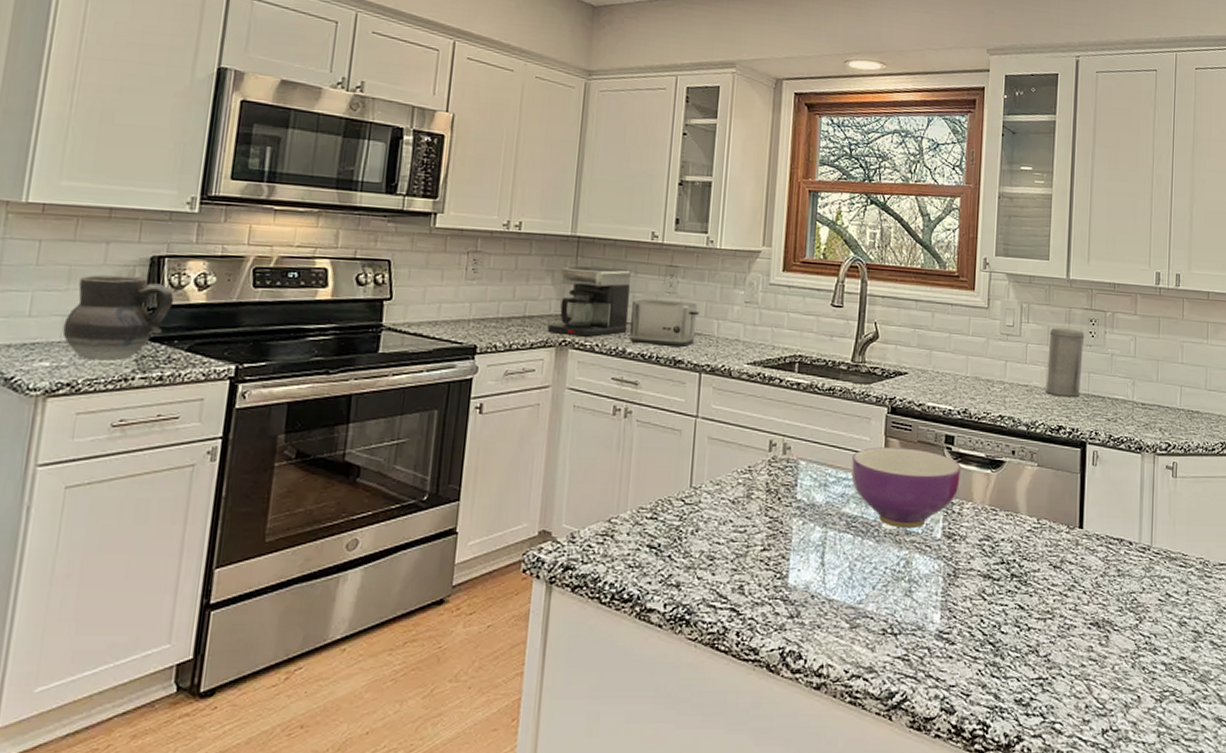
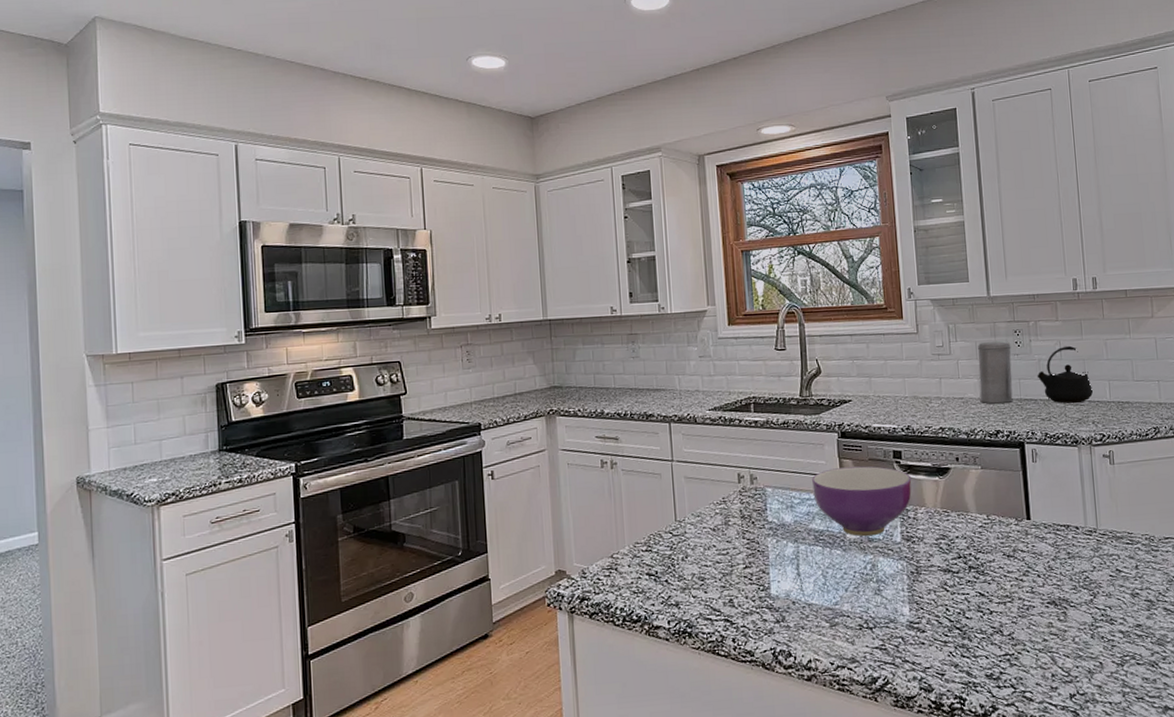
ceramic jug: present [62,274,175,361] -> none [161,402,240,473]
coffee maker: present [547,266,631,338] -> none [536,342,603,406]
toaster: present [630,299,699,348] -> none [604,363,661,405]
kettle: none [1109,344,1163,407] -> present [1038,346,1093,404]

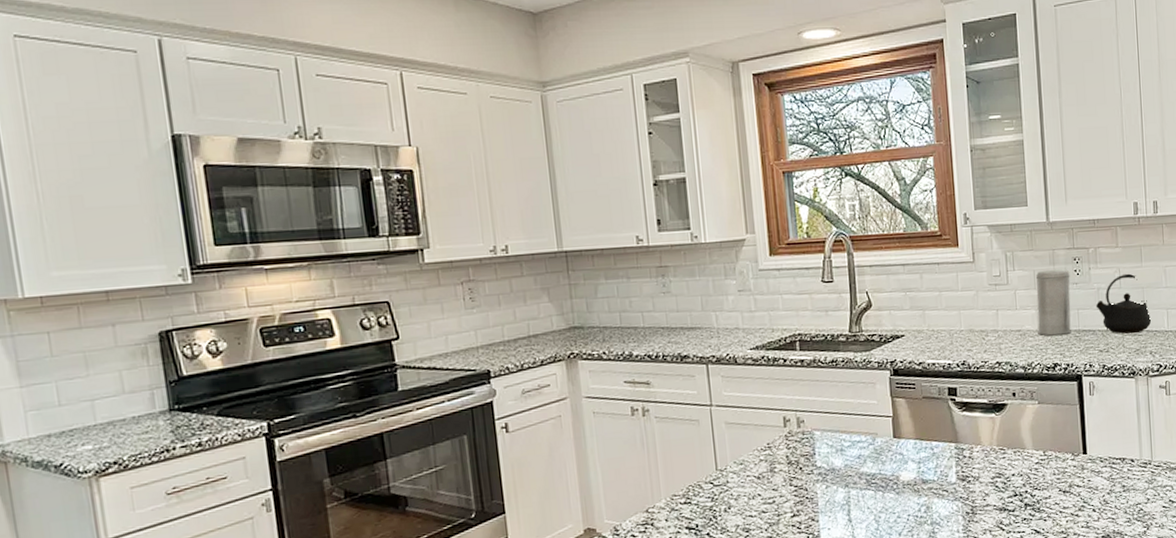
bowl: present [812,466,912,537] -> none [863,404,968,479]

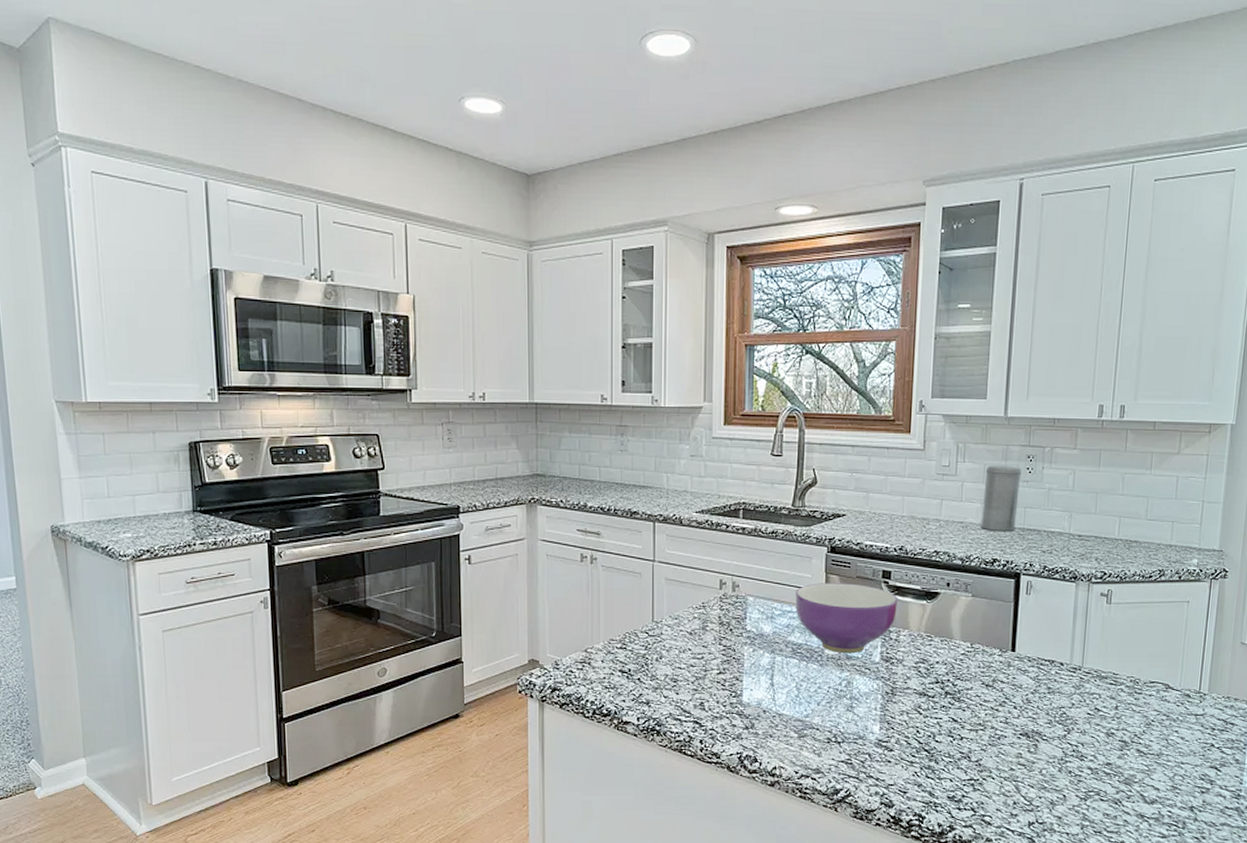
bowl: none [863,404,968,479] -> present [795,583,899,654]
kettle: present [1096,274,1151,334] -> none [1045,478,1101,538]

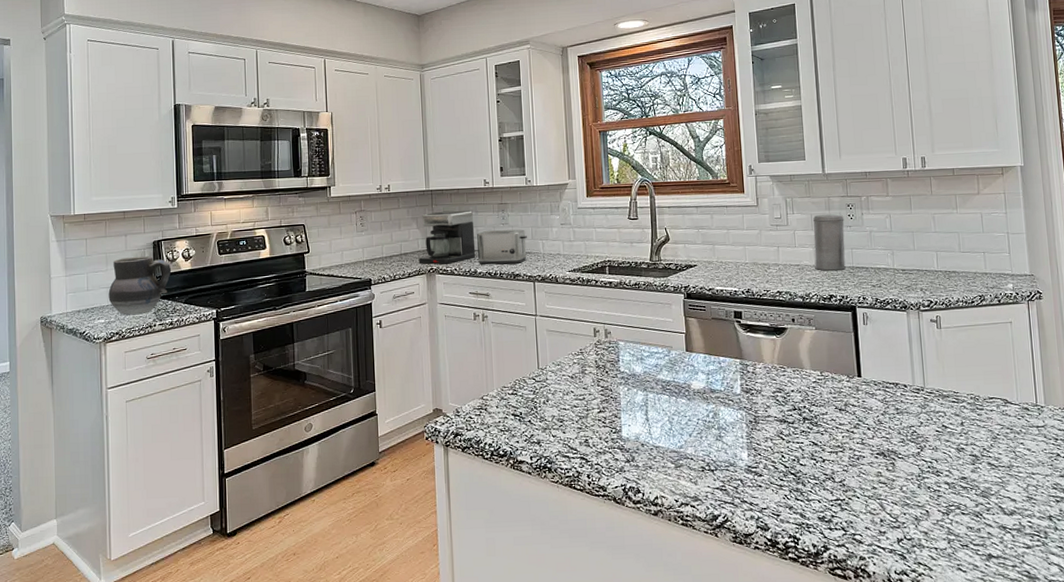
ceramic jug: none [134,460,214,531] -> present [108,256,172,316]
coffee maker: none [517,430,587,495] -> present [418,210,476,265]
toaster: none [589,458,649,500] -> present [477,229,527,266]
bowl: present [795,583,899,654] -> none [660,324,751,388]

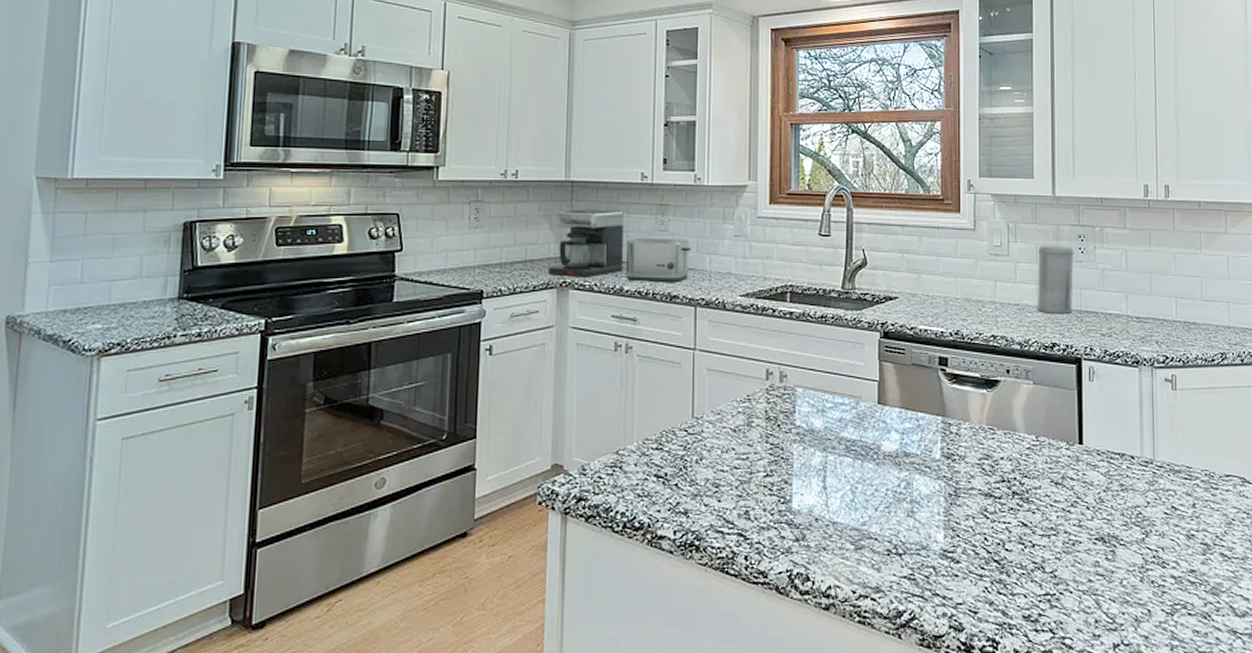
ceramic jug: present [108,256,172,316] -> none [110,242,207,321]

